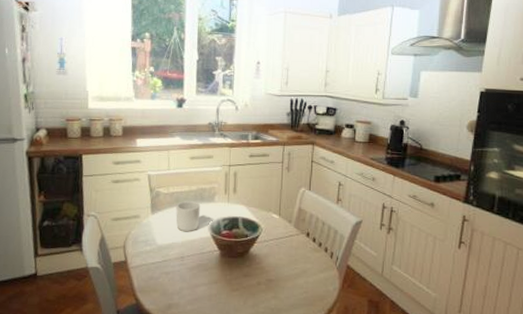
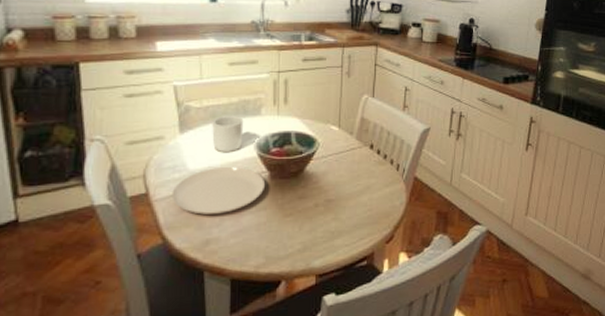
plate: none [143,244,217,283] -> present [171,167,266,215]

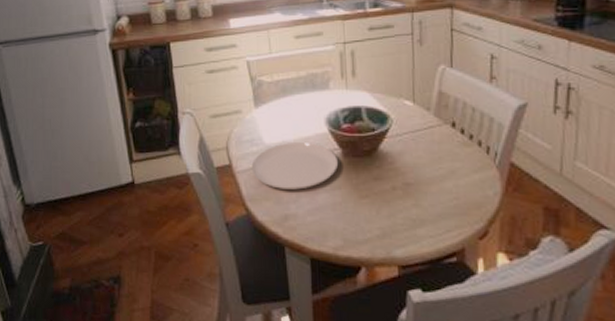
mug: present [212,115,244,153] -> none [283,89,314,128]

